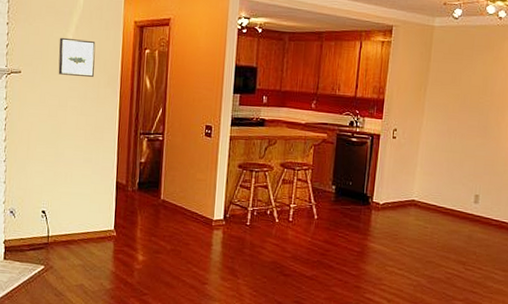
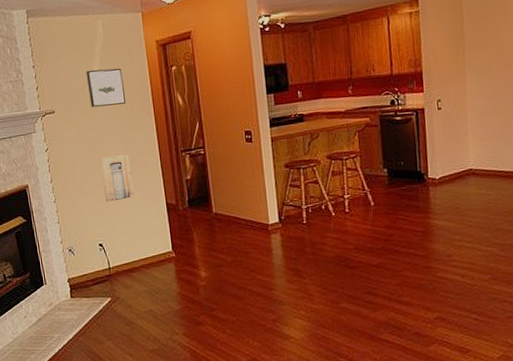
wall art: none [56,126,88,171] -> present [100,154,134,202]

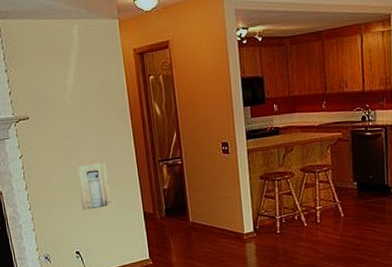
wall art: present [86,68,127,107] -> none [61,75,103,115]

